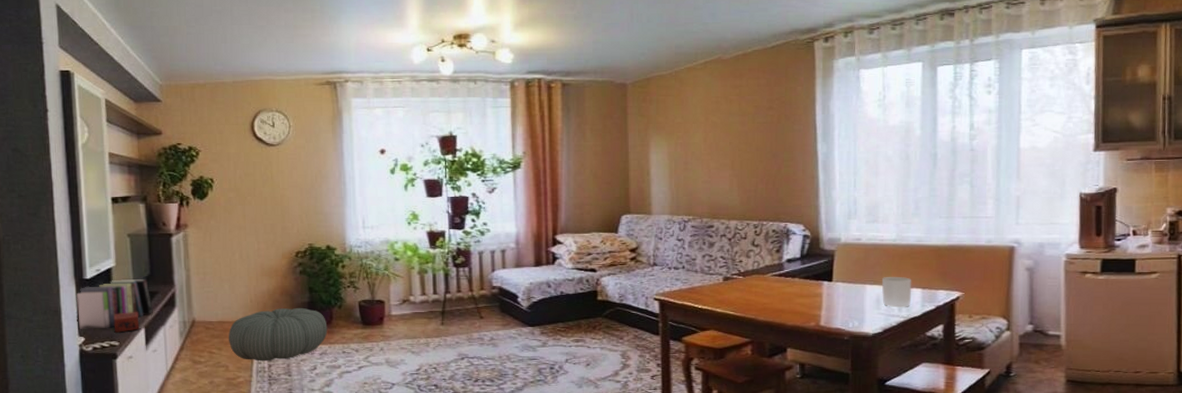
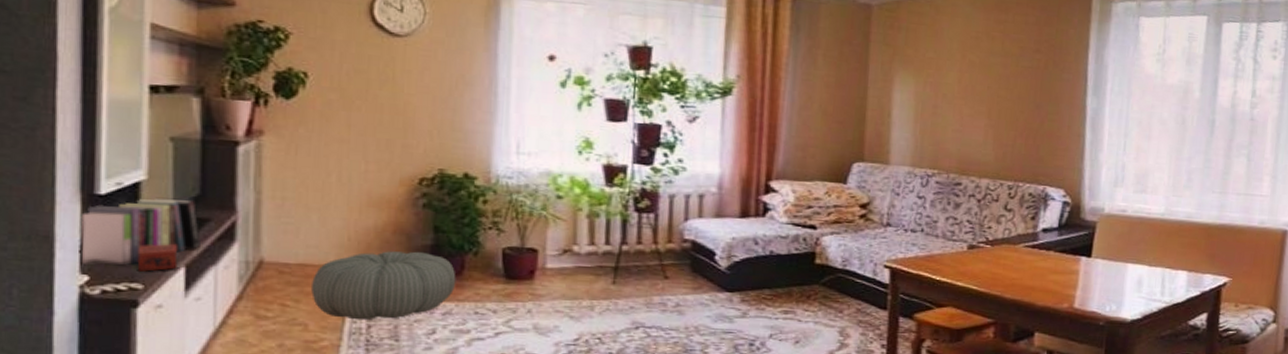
mug: present [881,277,912,308] -> none [1144,256,1178,293]

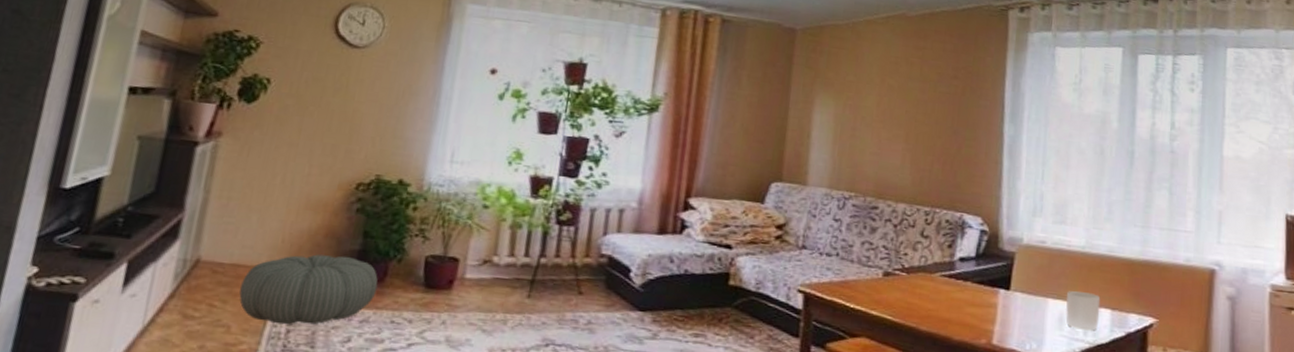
books: present [80,198,201,266] -> none [35,193,149,259]
decorative box: present [137,243,178,272] -> none [84,238,124,266]
mug: none [1144,256,1178,293] -> present [1065,291,1101,332]

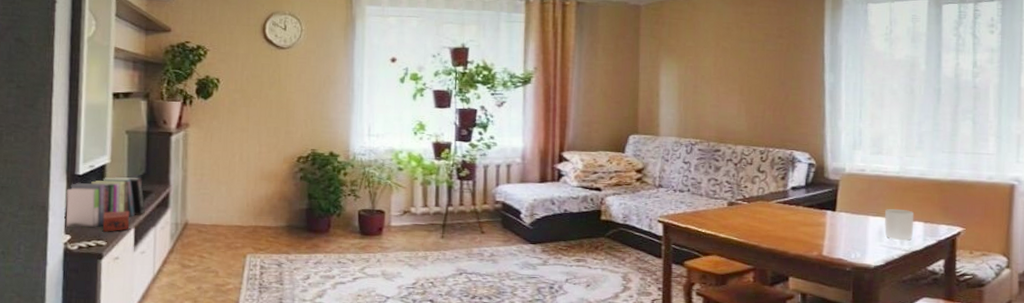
books: none [35,193,149,259] -> present [66,176,145,228]
decorative box: none [84,238,124,266] -> present [102,210,130,232]
pouf: present [239,254,378,325] -> none [221,214,325,269]

